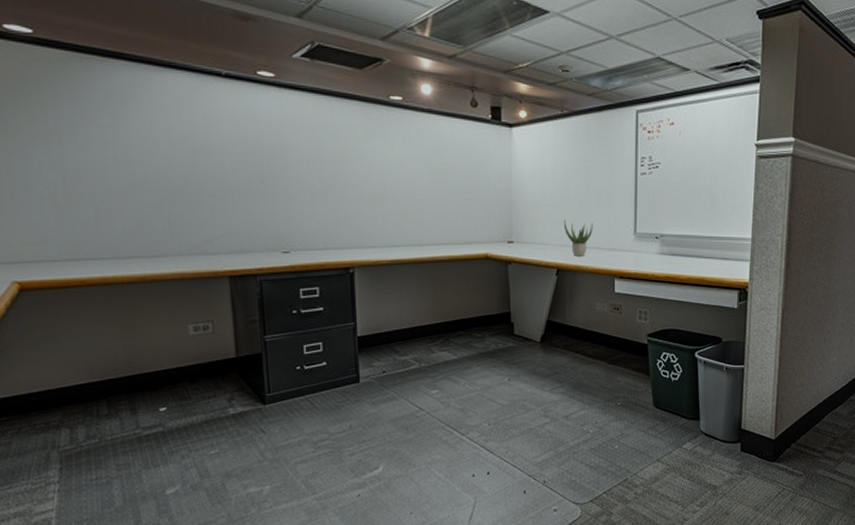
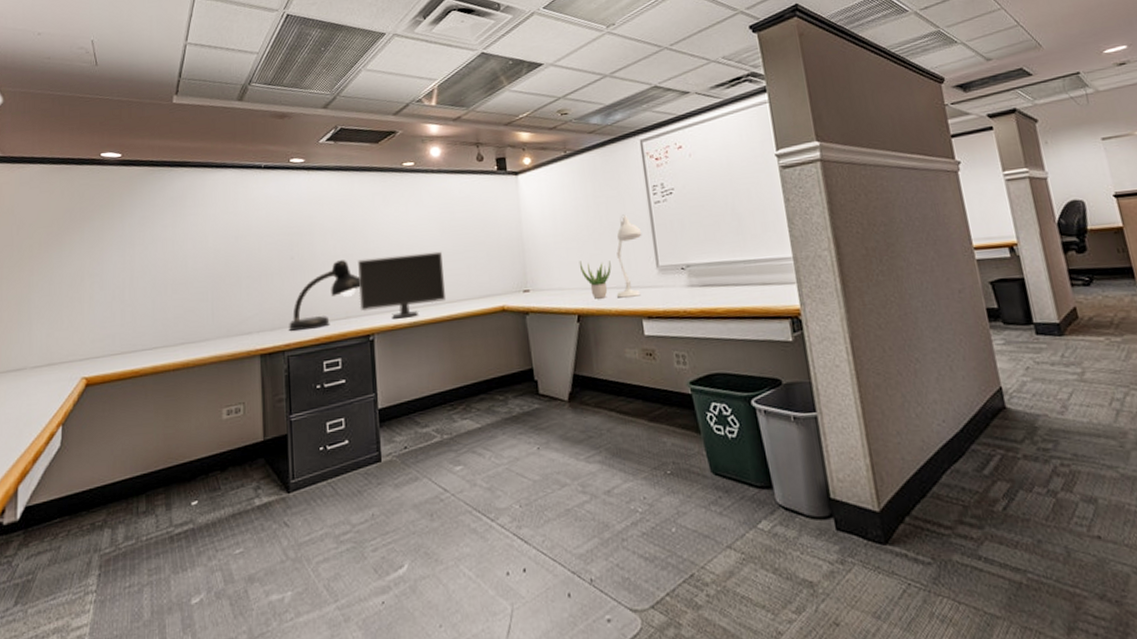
desk lamp: none [260,190,341,256] -> present [289,260,361,331]
monitor: none [337,192,430,255] -> present [358,251,445,319]
desk lamp: none [595,181,625,258] -> present [617,214,642,298]

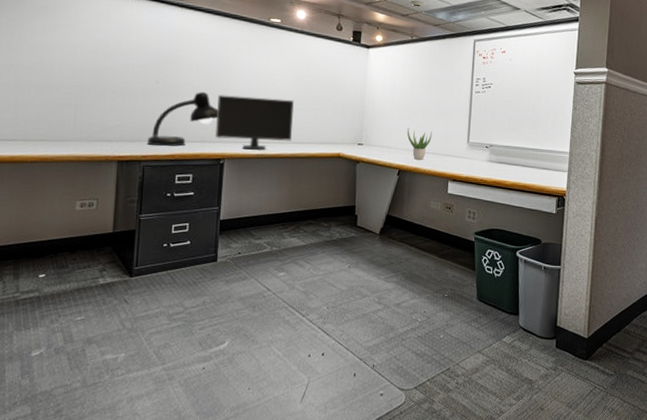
desk lamp: present [617,214,642,298] -> none [432,97,461,163]

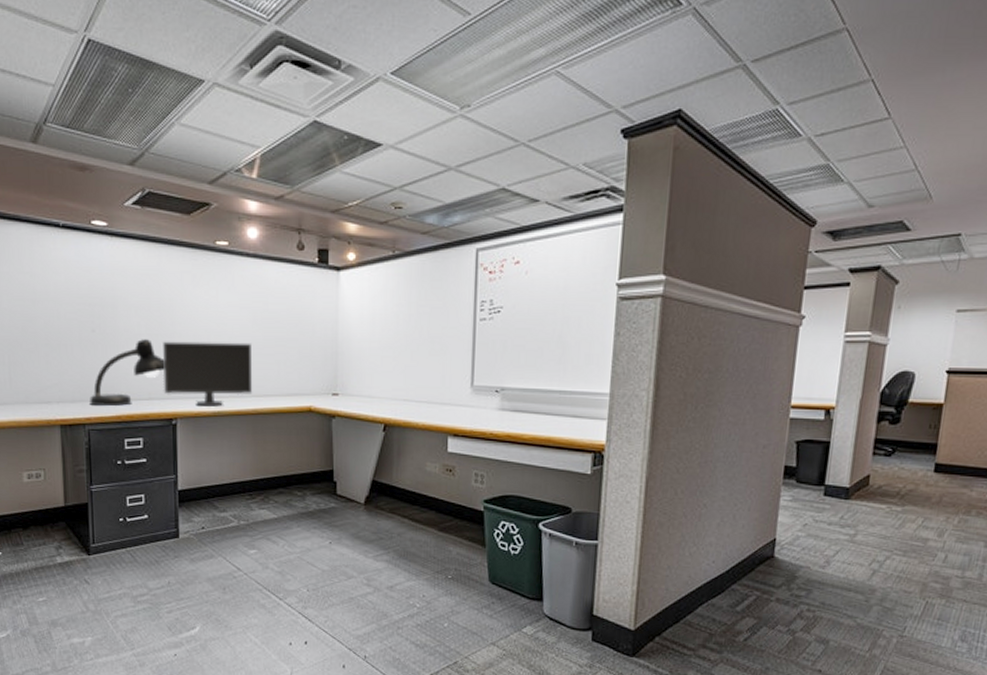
potted plant: present [407,128,432,160] -> none [392,371,425,411]

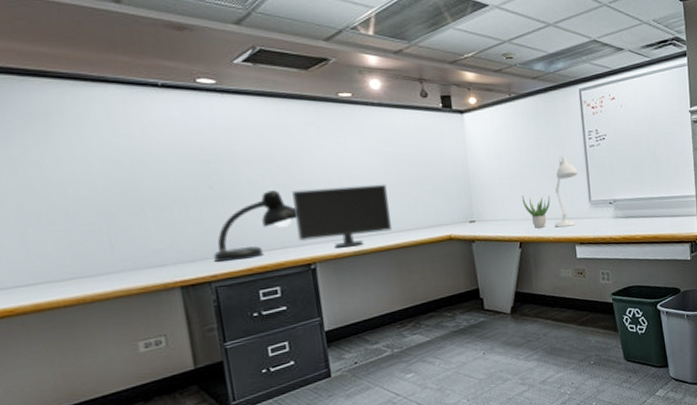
potted plant: none [392,371,425,411] -> present [521,195,550,228]
desk lamp: none [427,328,462,413] -> present [555,155,578,228]

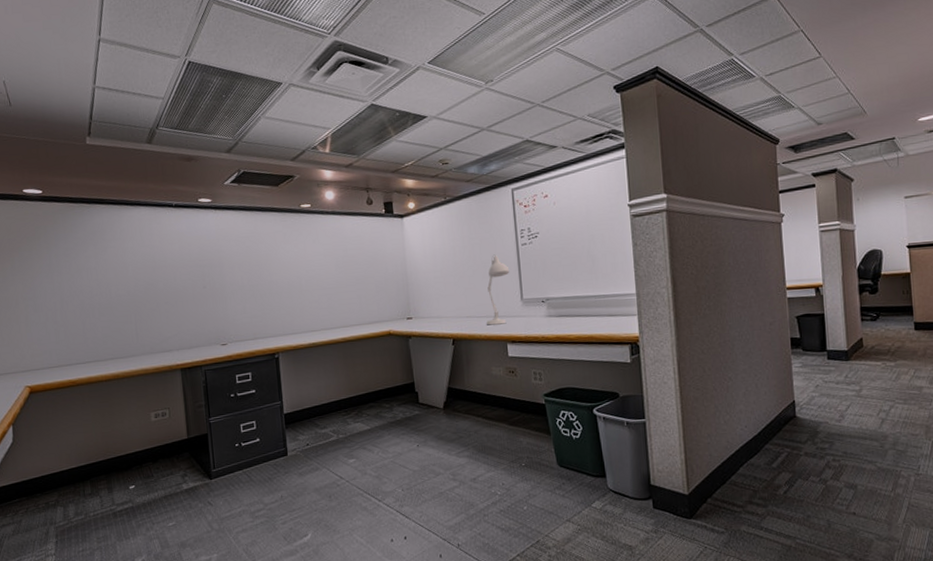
desk lamp: present [213,190,298,262] -> none [204,289,266,349]
monitor: present [292,184,392,248] -> none [263,283,340,340]
potted plant: present [521,195,550,228] -> none [455,294,483,326]

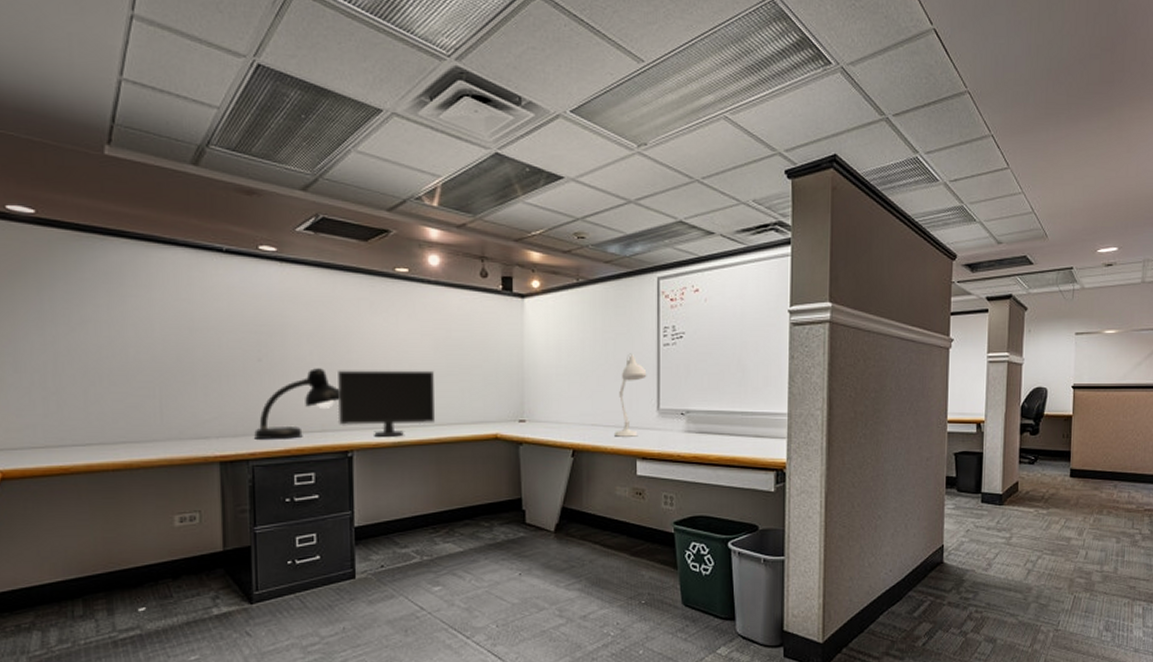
desk lamp: none [204,289,266,349] -> present [254,368,340,439]
monitor: none [263,283,340,340] -> present [337,370,434,437]

